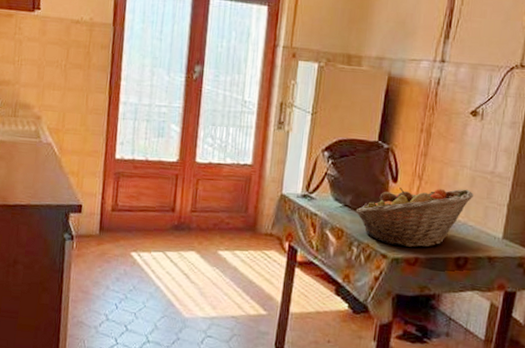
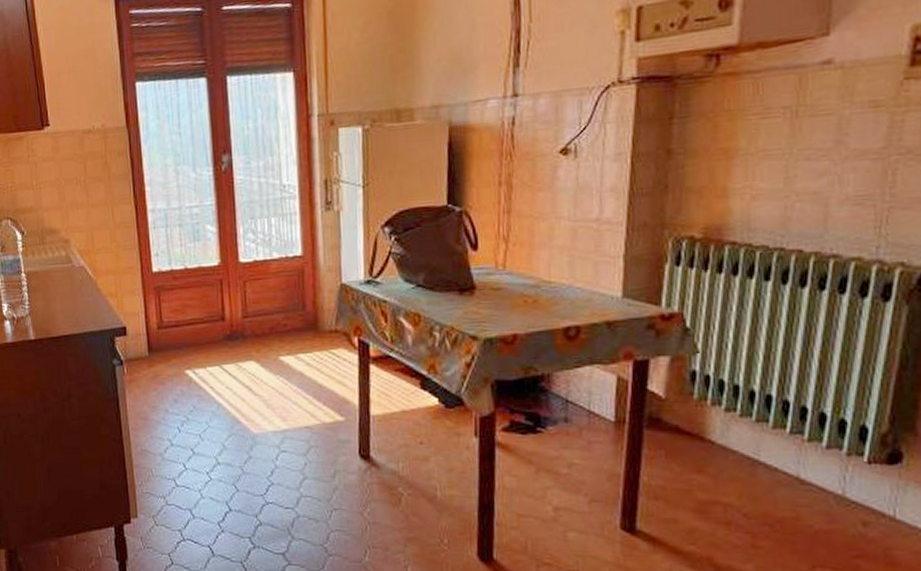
fruit basket: present [355,188,473,248] -> none [431,244,577,324]

